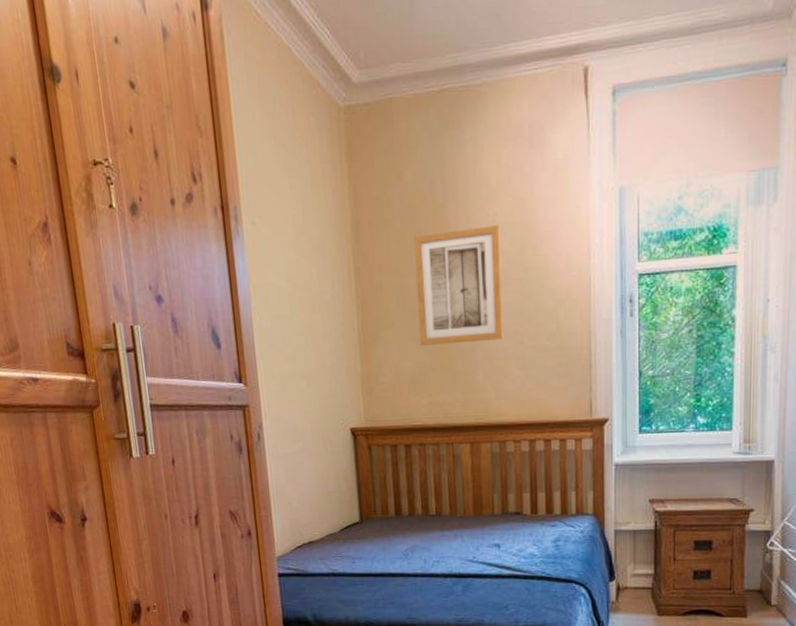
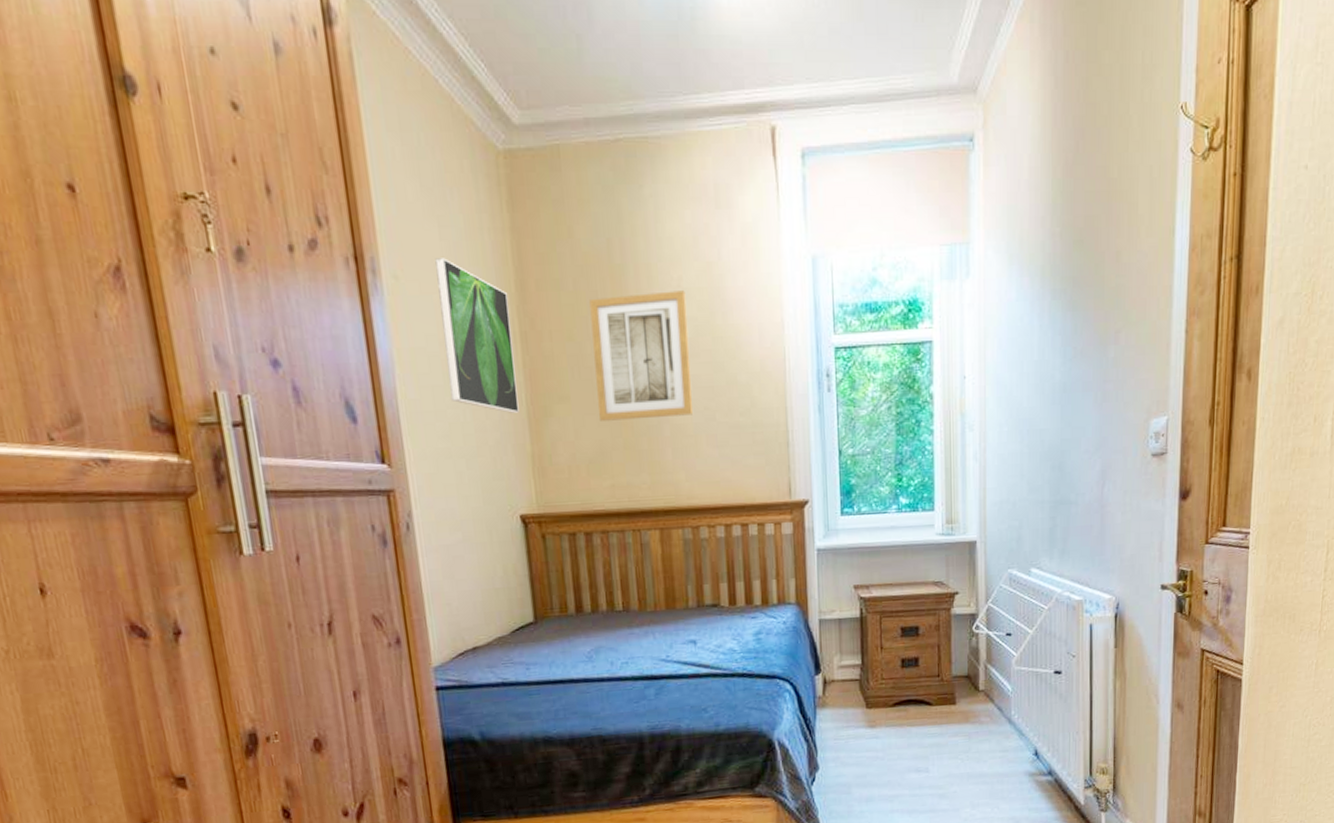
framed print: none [285,205,352,339] -> present [435,258,519,413]

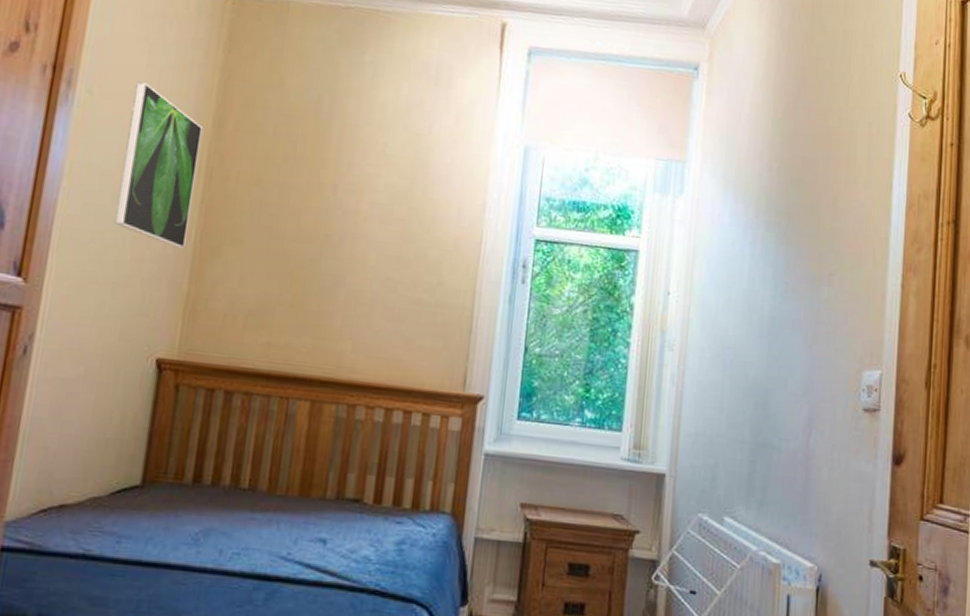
wall art: present [589,290,694,421] -> none [270,148,389,283]

